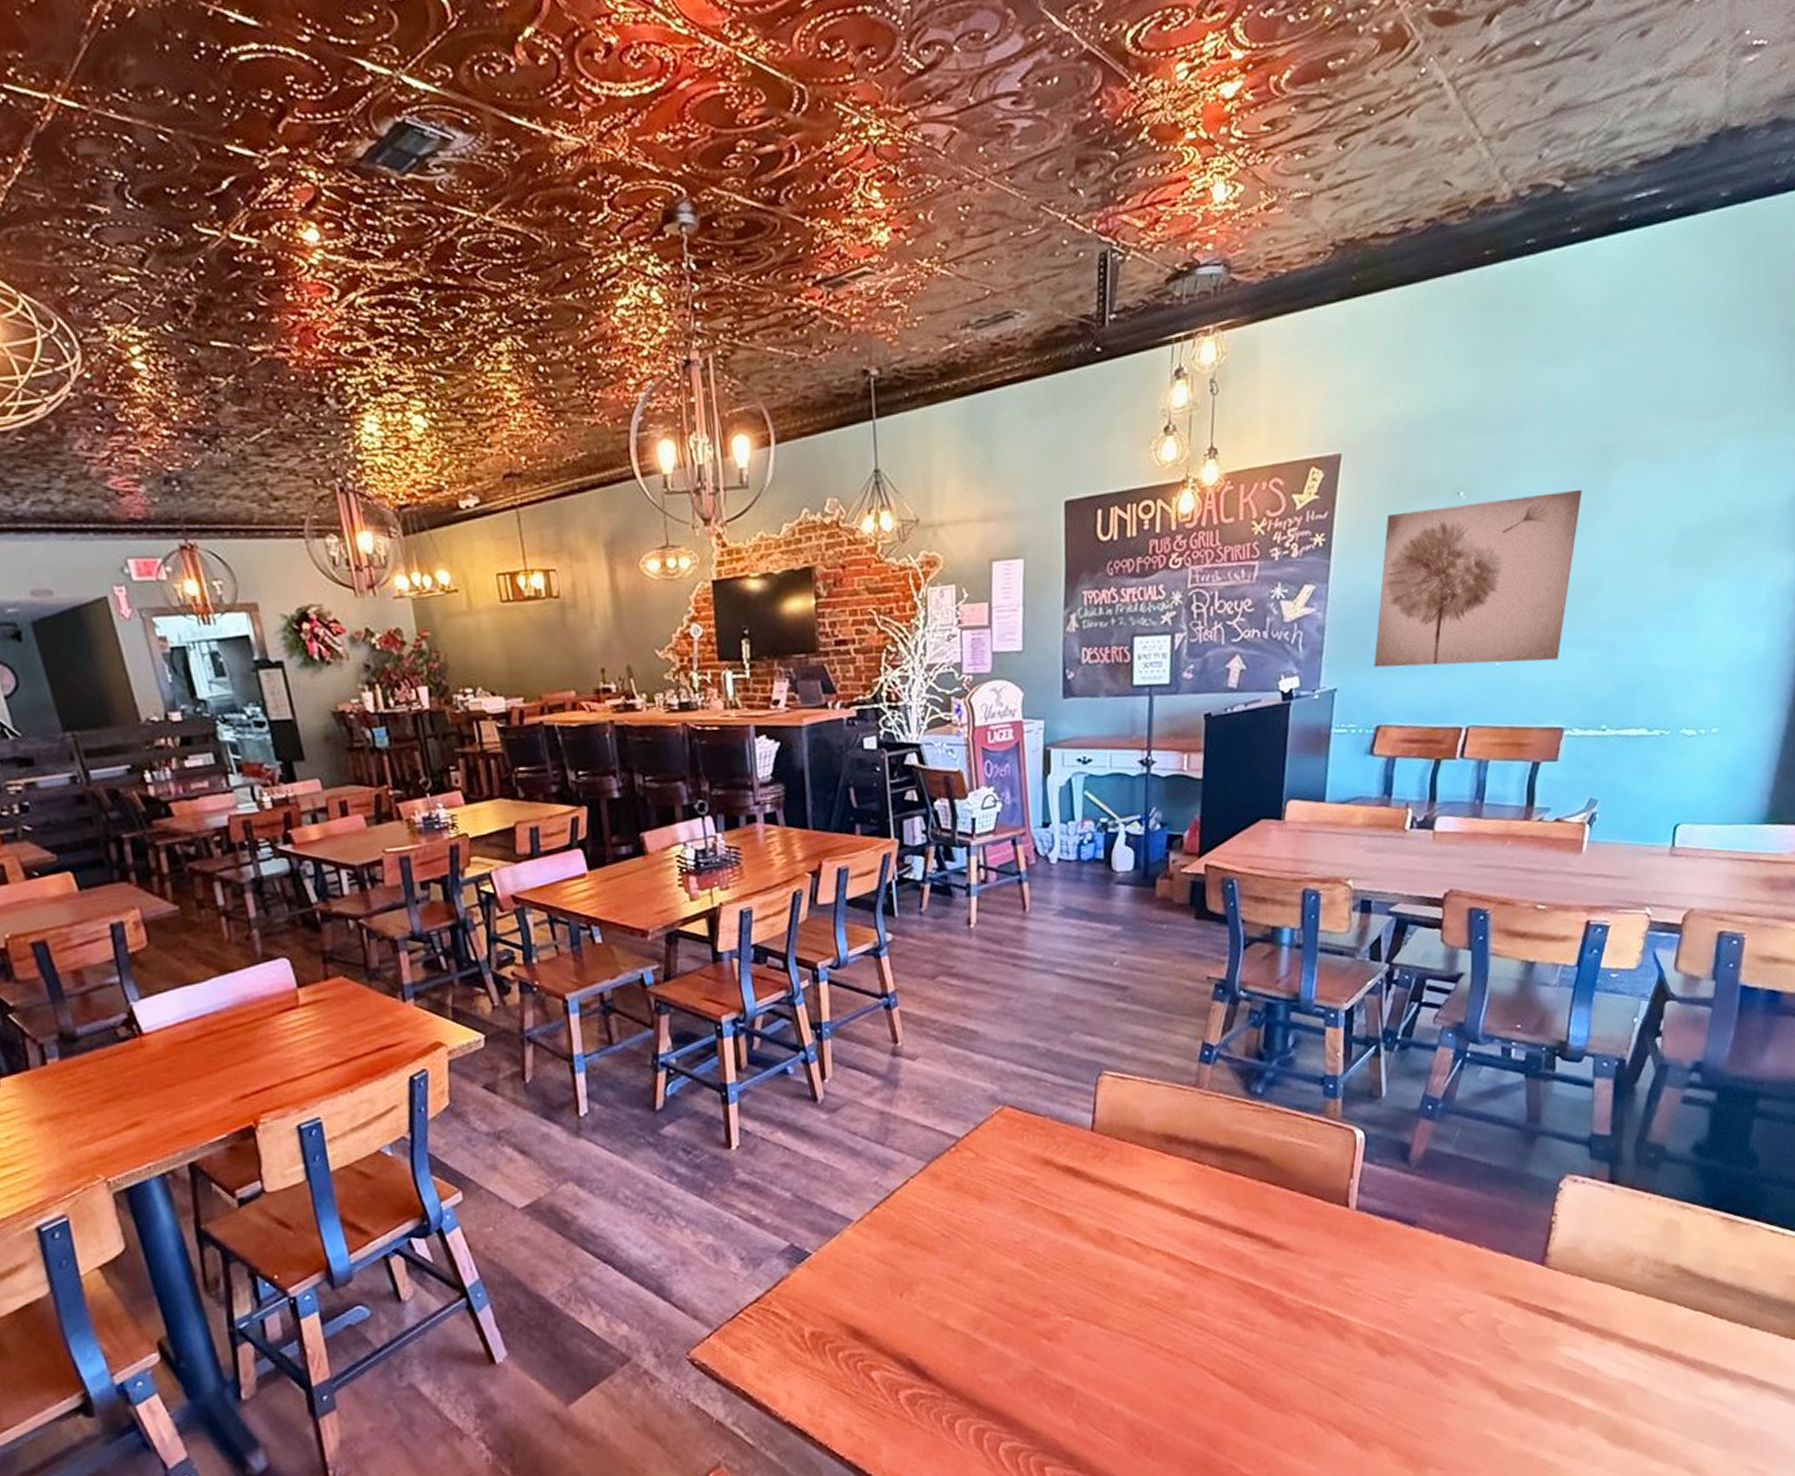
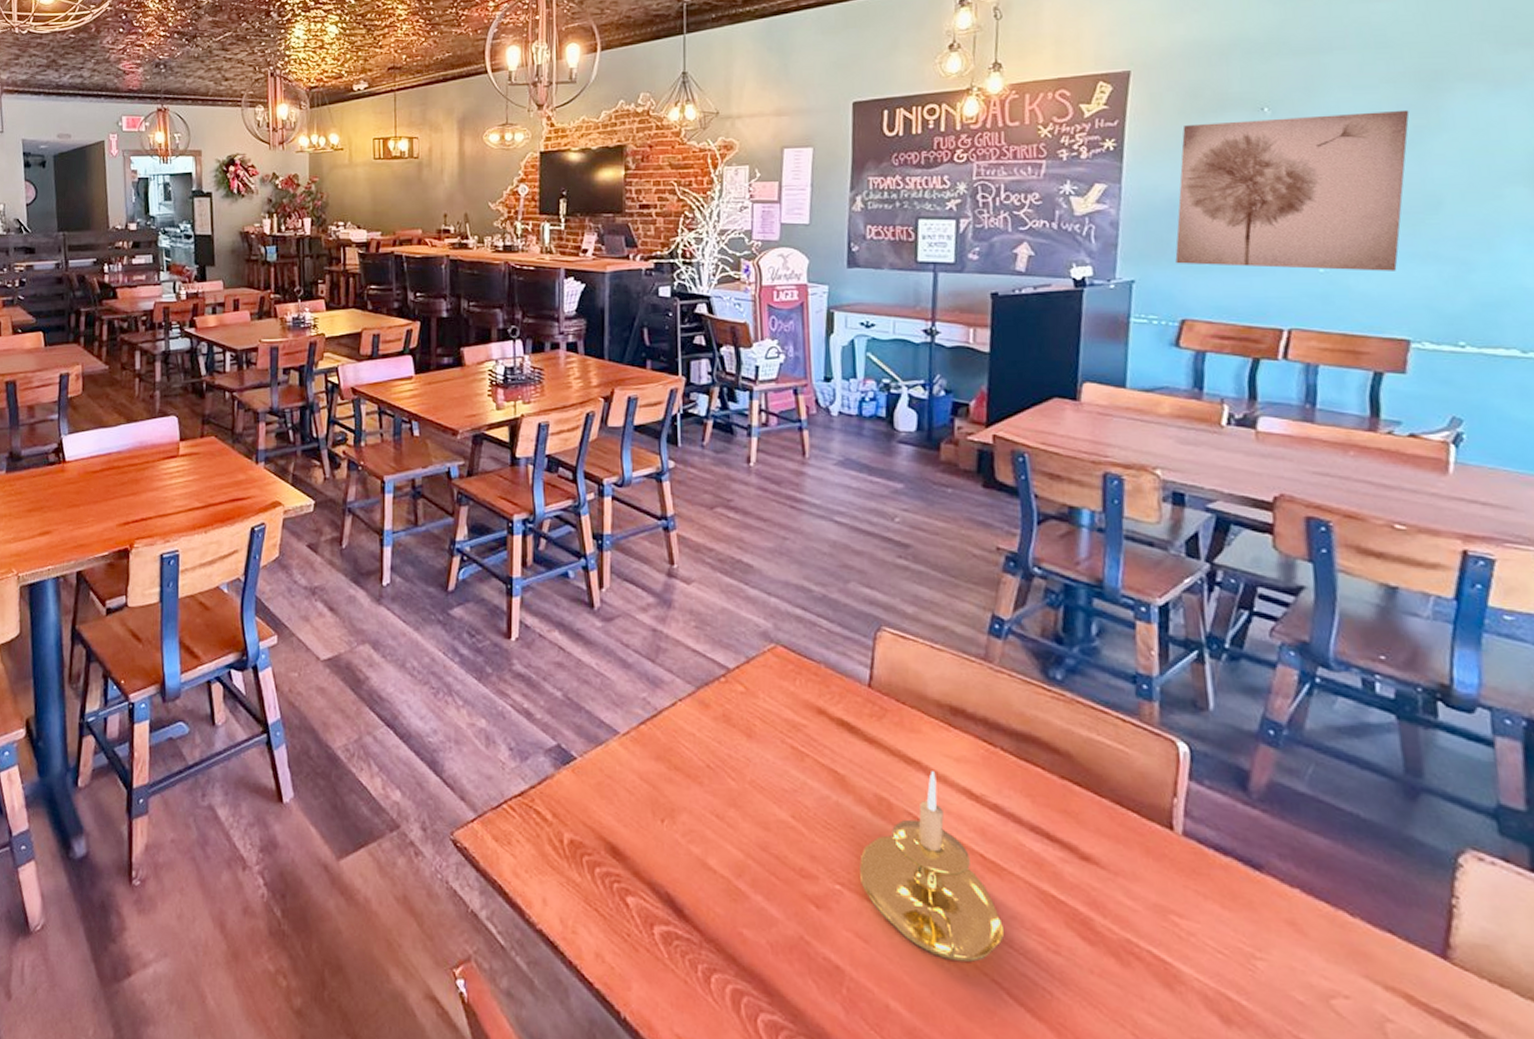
candle holder: none [1086,1197,1211,1358] -> present [859,771,1005,962]

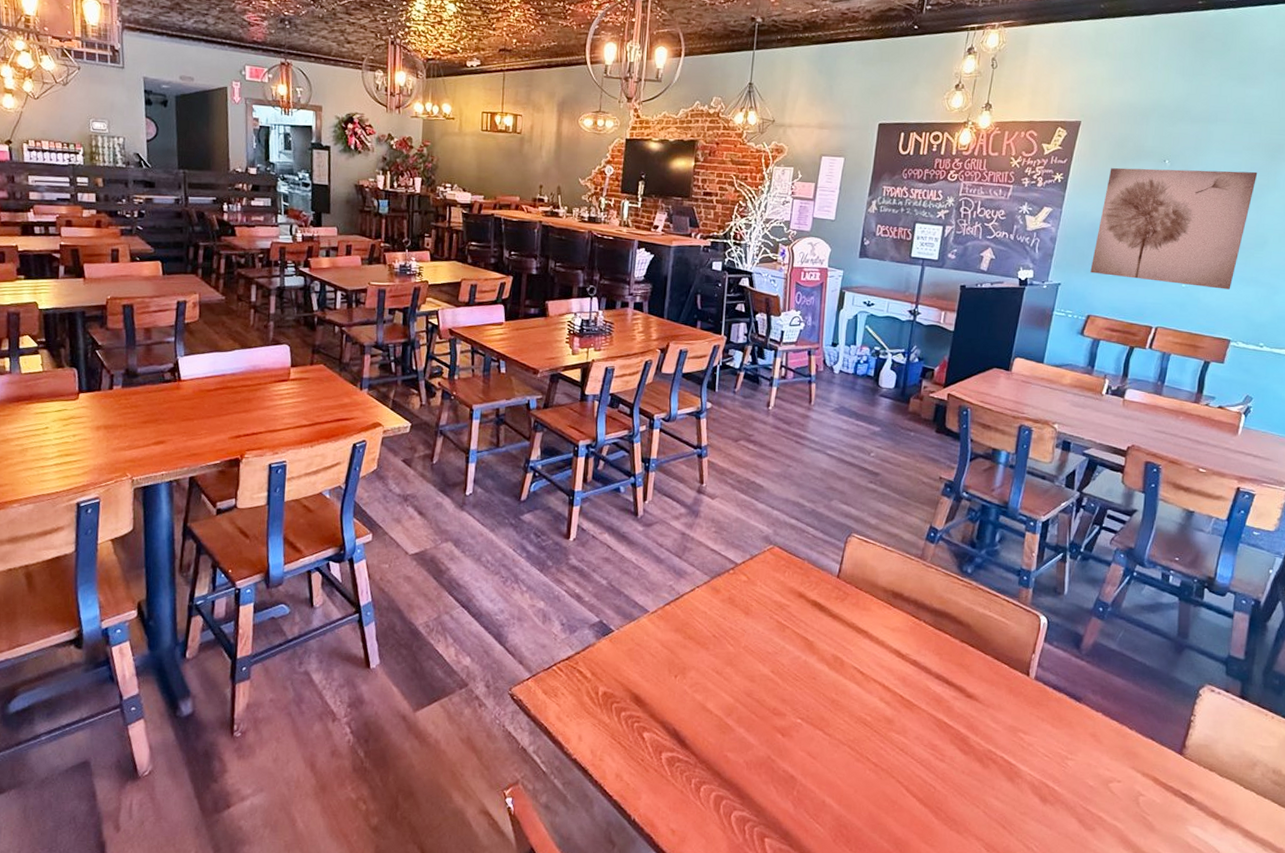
candle holder: present [859,771,1005,962] -> none [815,638,910,770]

